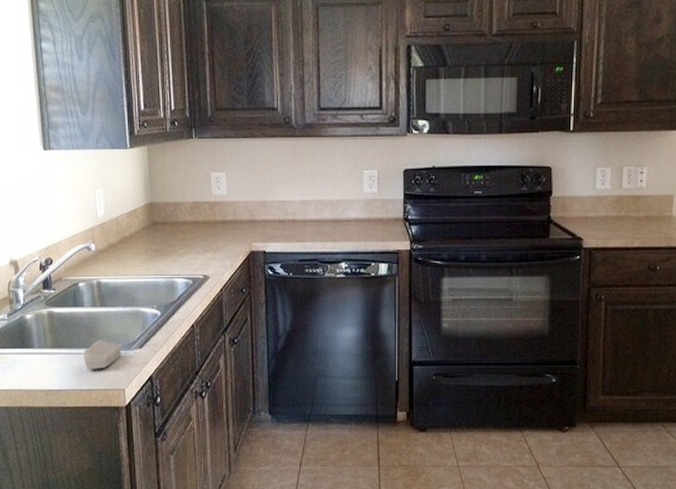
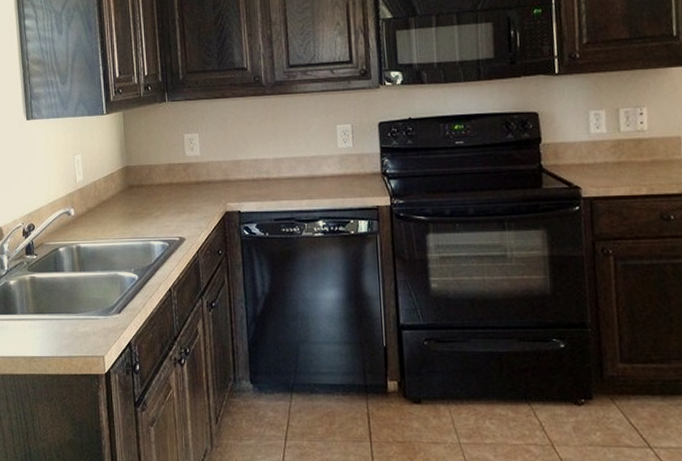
soap bar: present [83,340,122,369] -> none [64,305,101,335]

